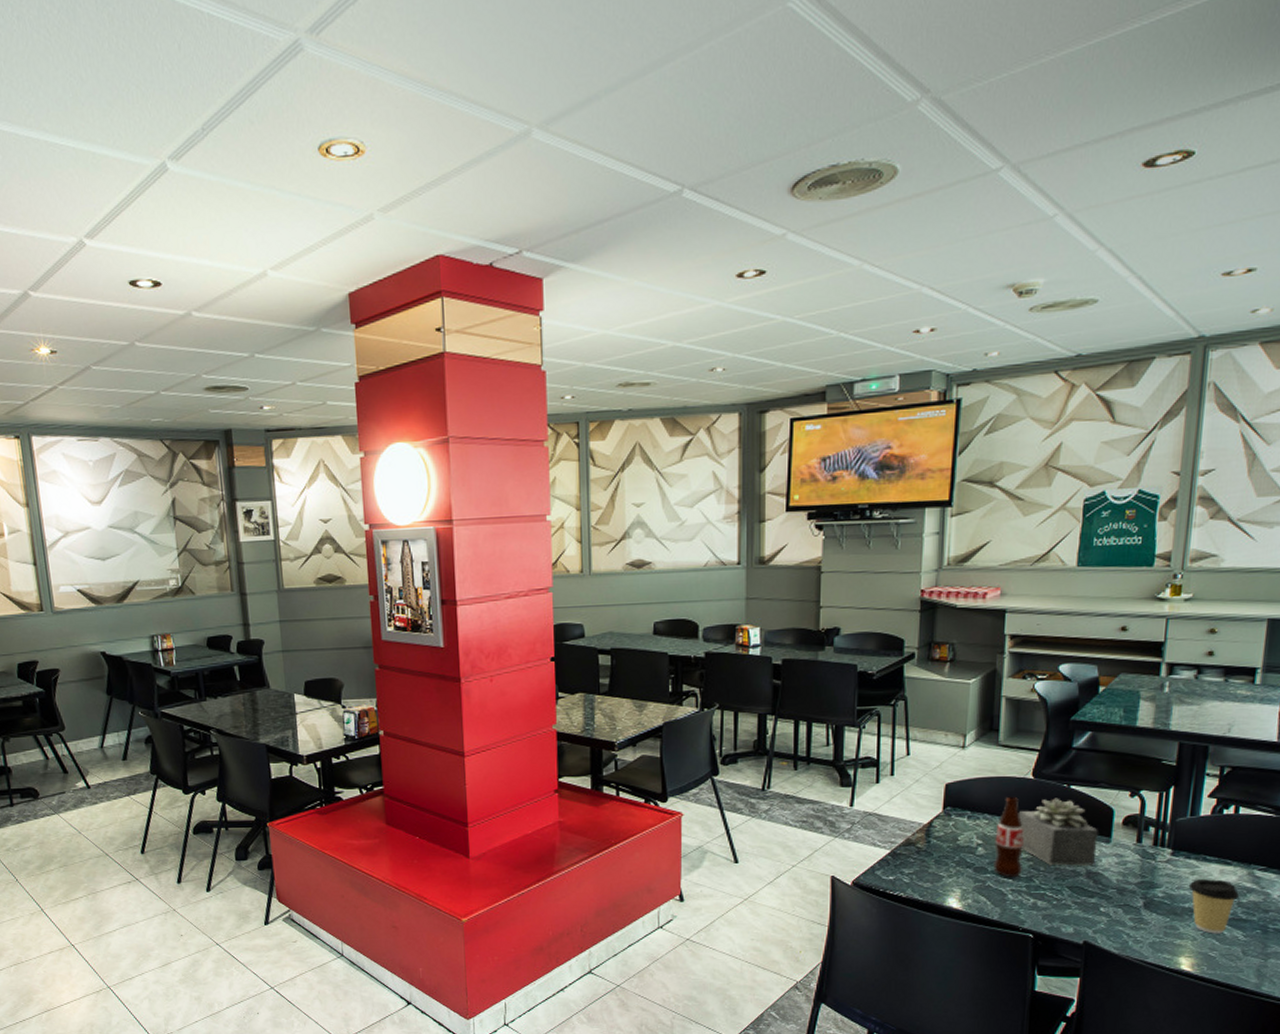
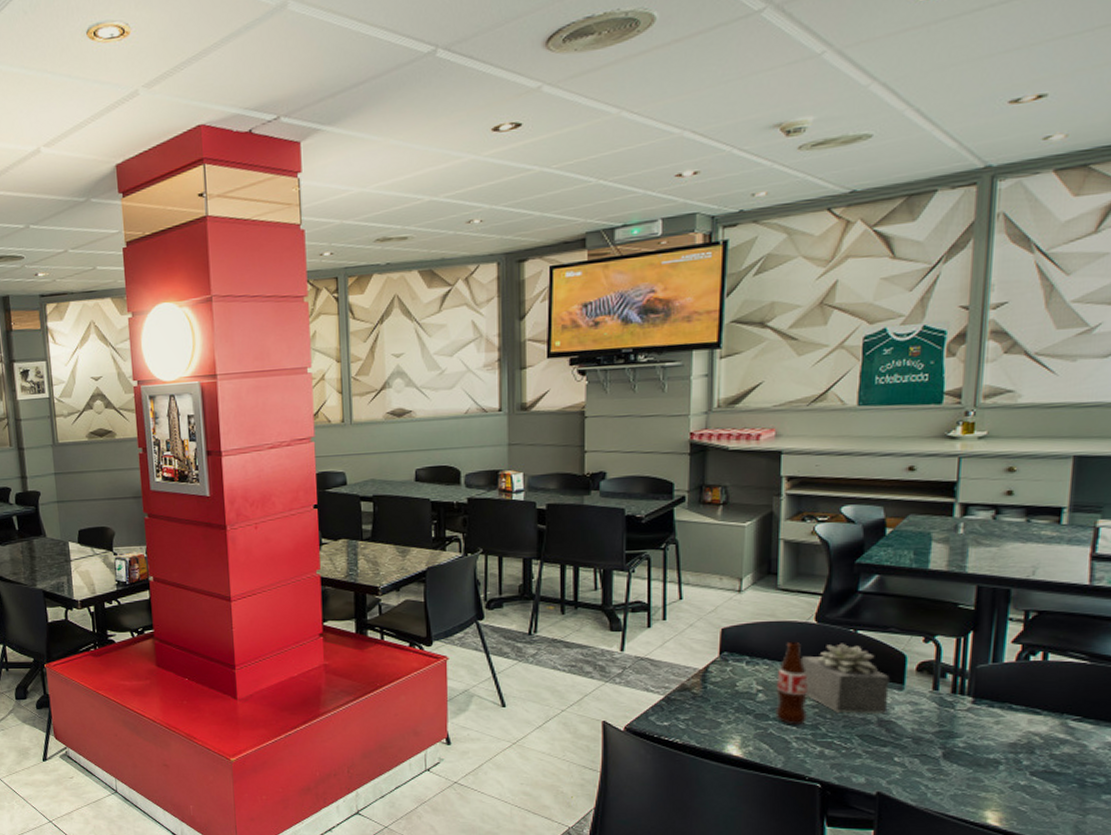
coffee cup: present [1188,879,1240,934] -> none [992,729,1052,787]

